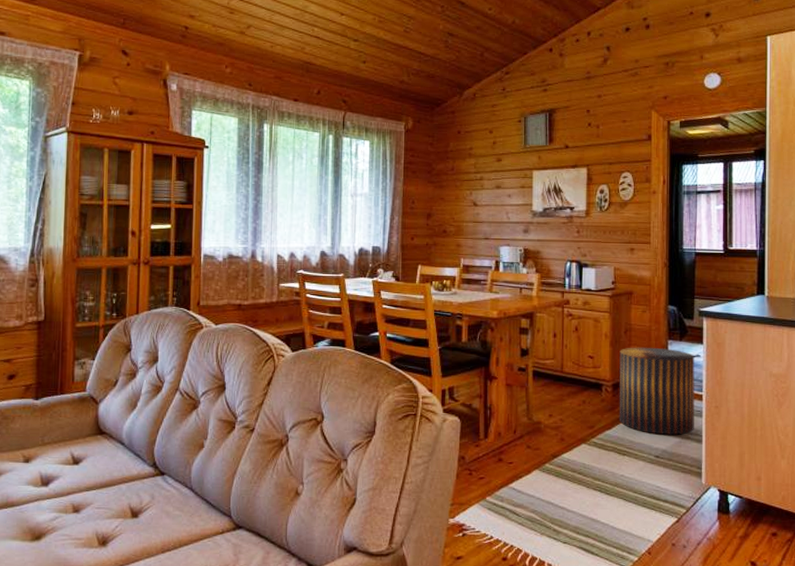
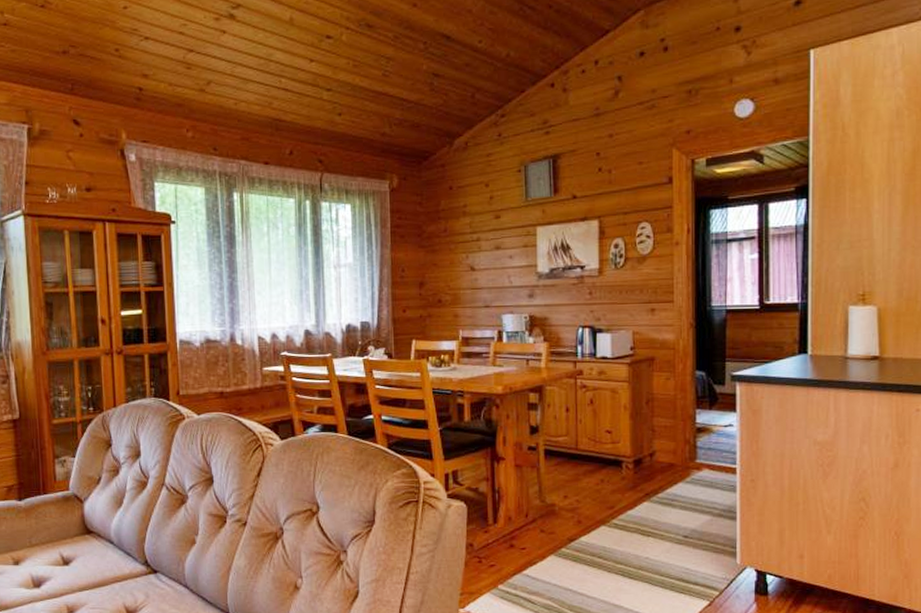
stool: present [619,347,695,435] -> none [641,418,727,513]

